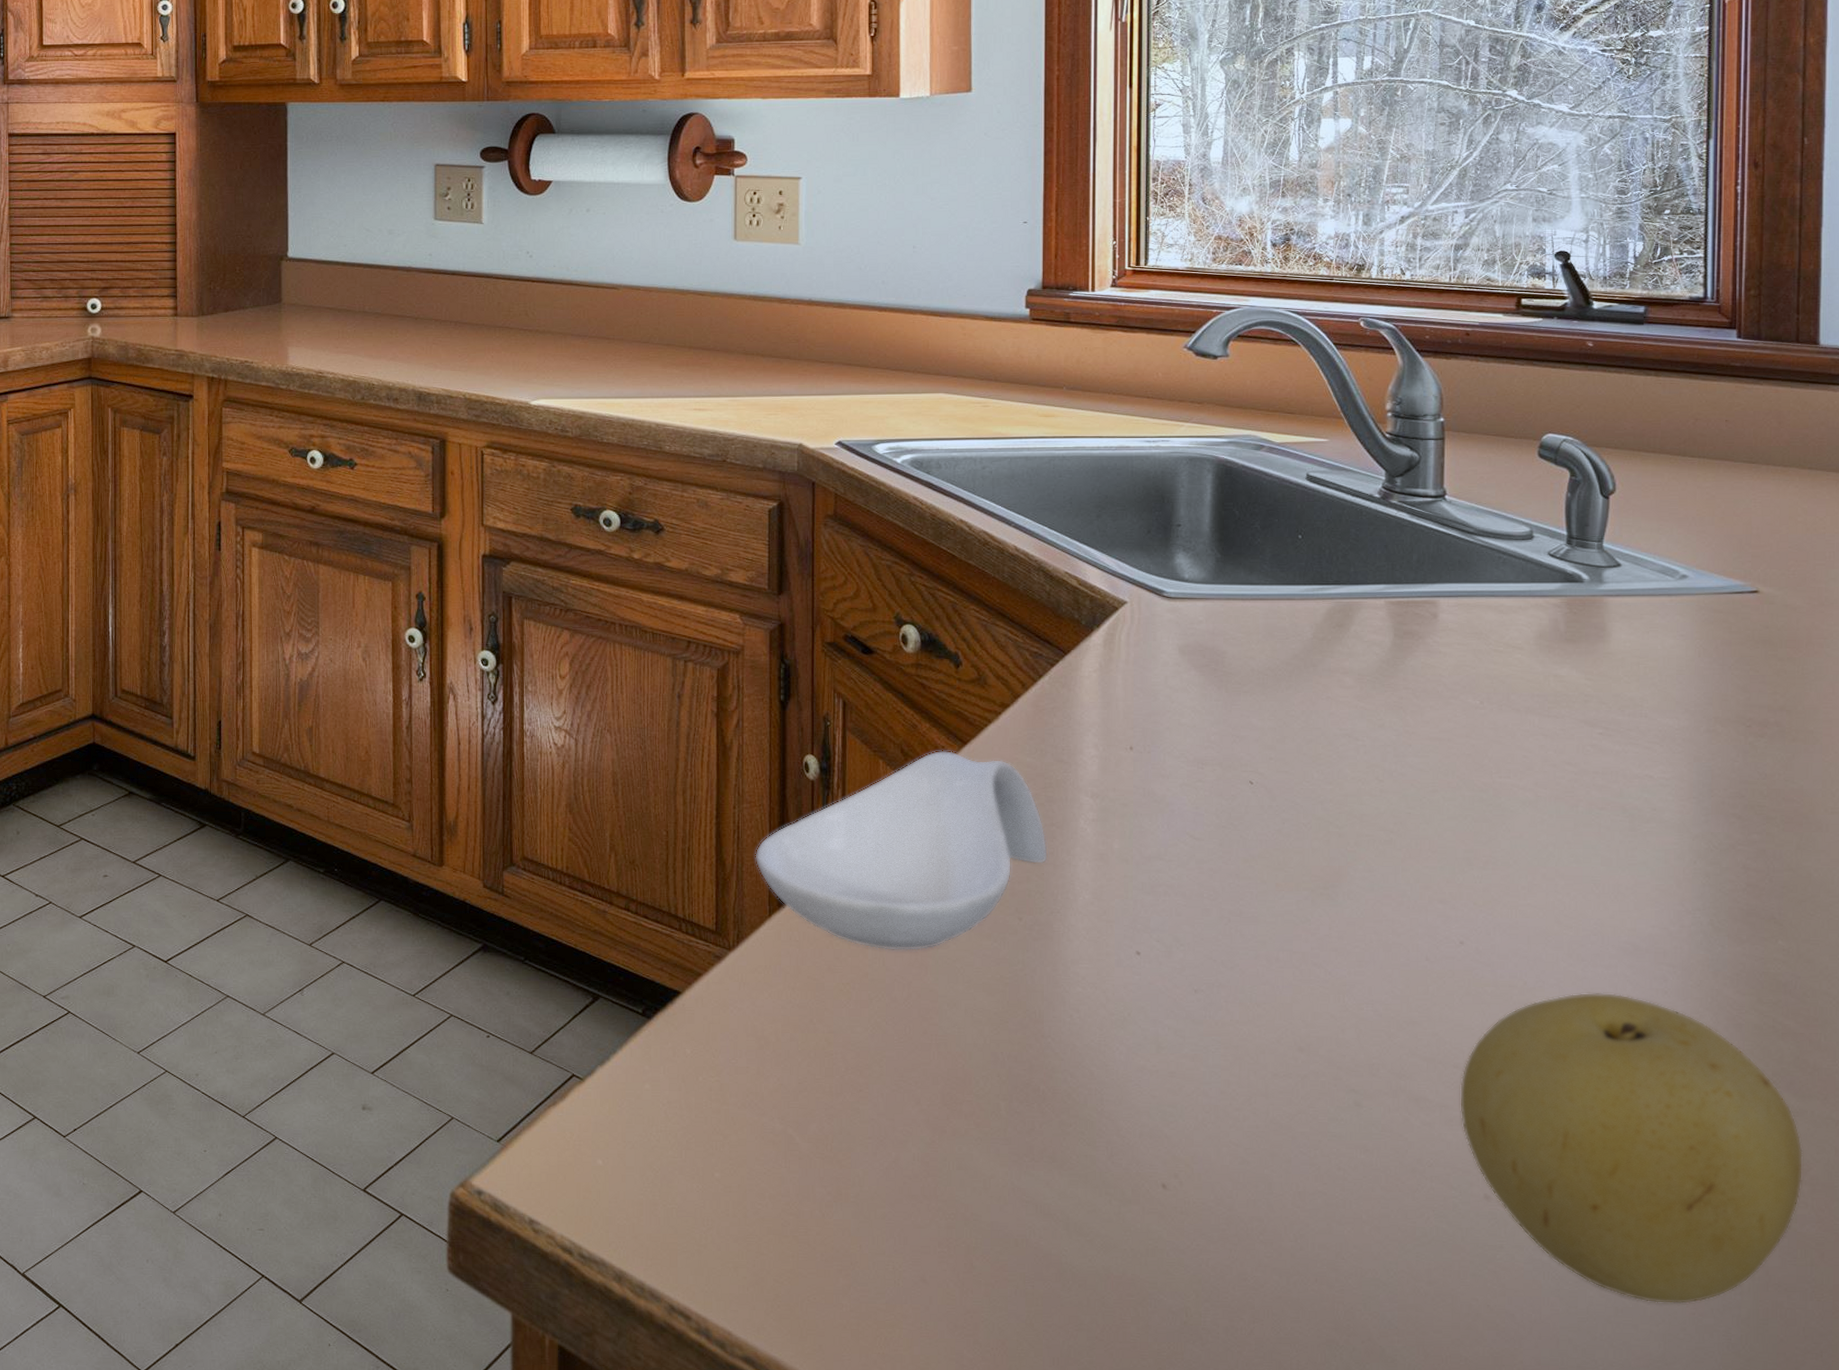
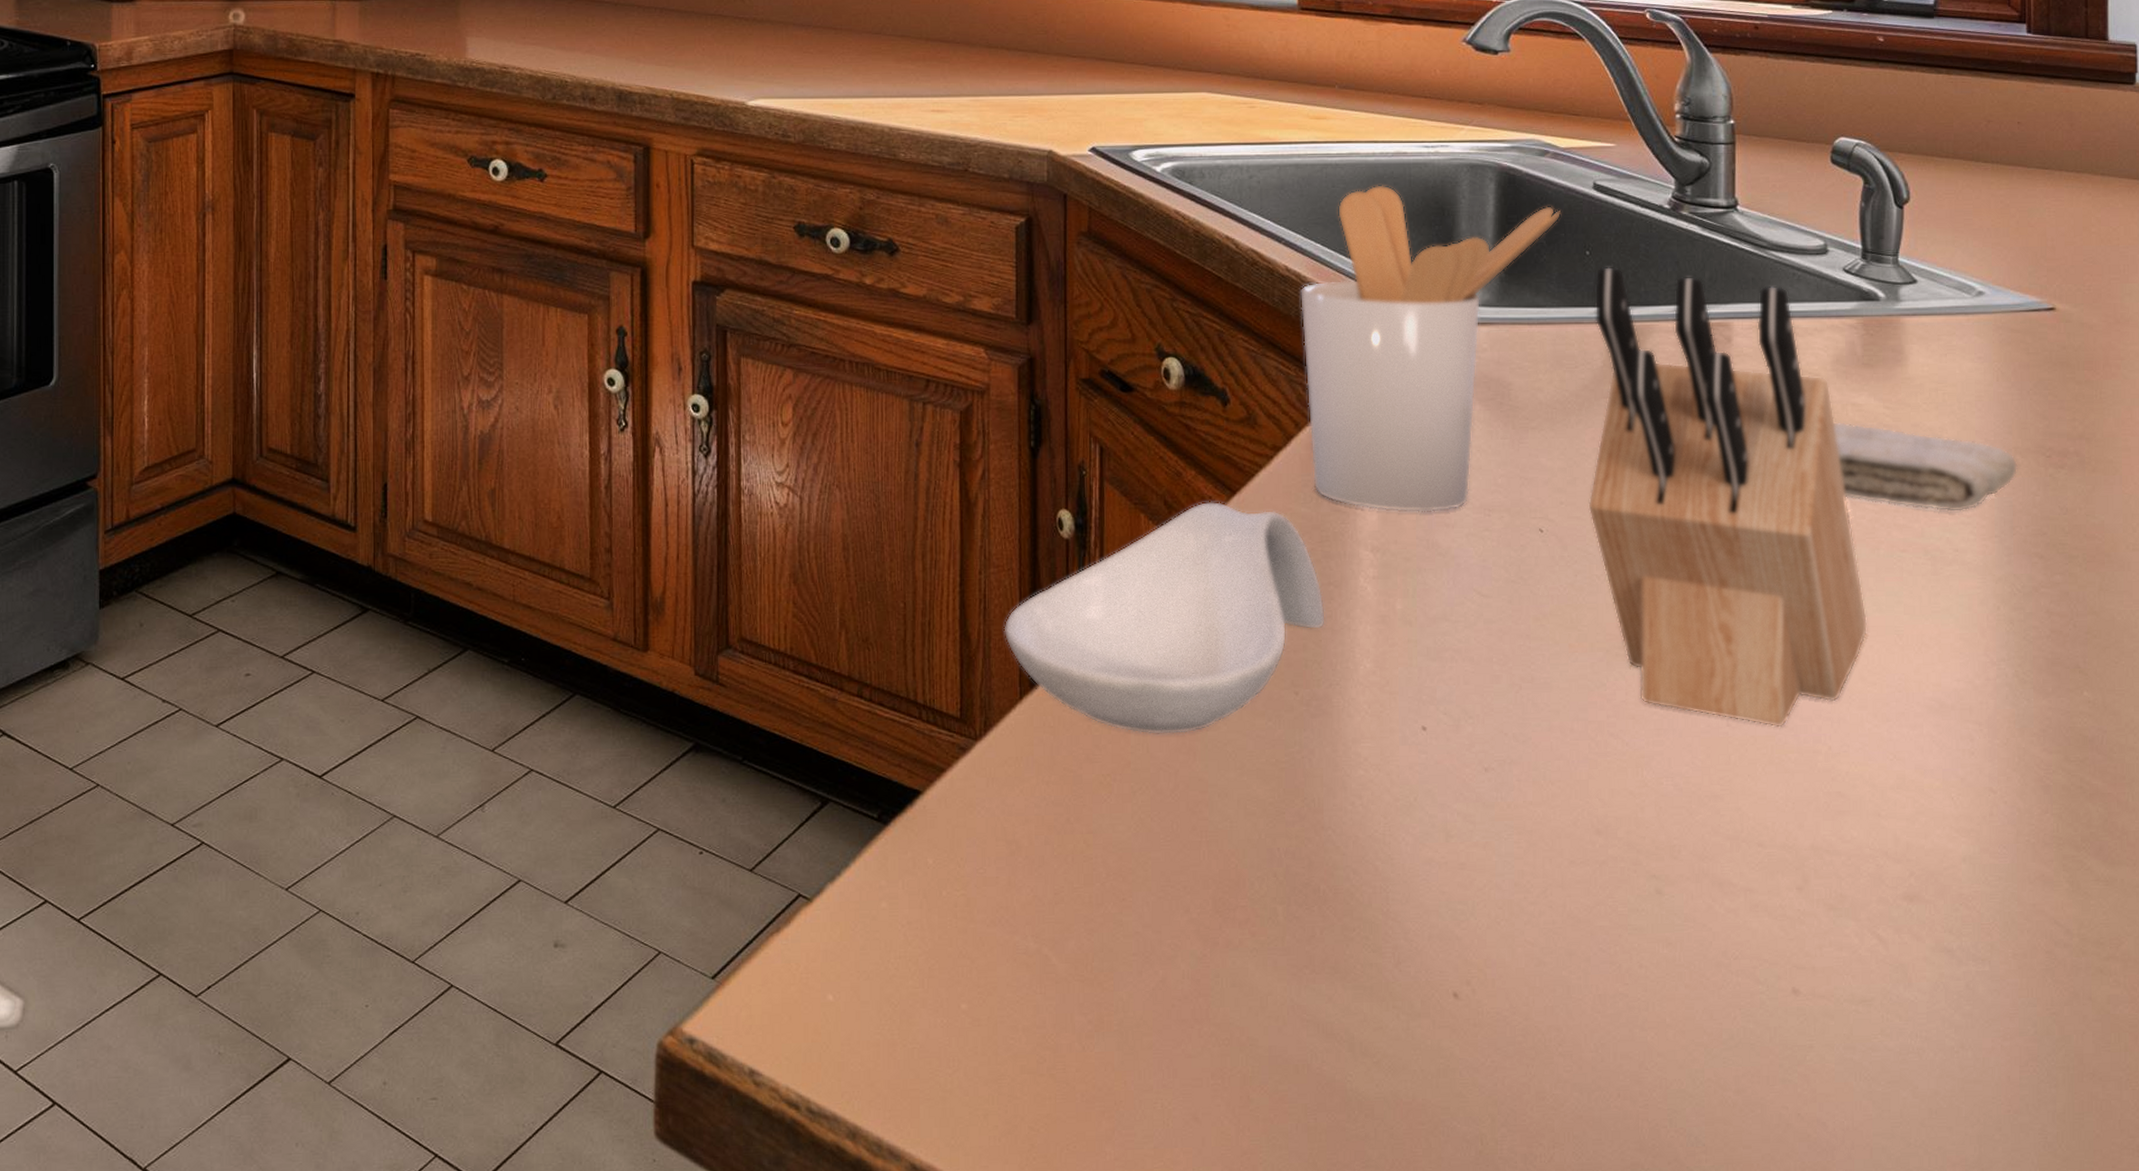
utensil holder: none [1027,475,1276,764] -> present [1299,185,1562,513]
knife block: none [1296,549,1565,963] -> present [1588,266,1868,728]
fruit: present [1459,992,1804,1305] -> none [1764,755,2115,1102]
washcloth: none [1535,690,1718,775] -> present [1833,421,2018,513]

